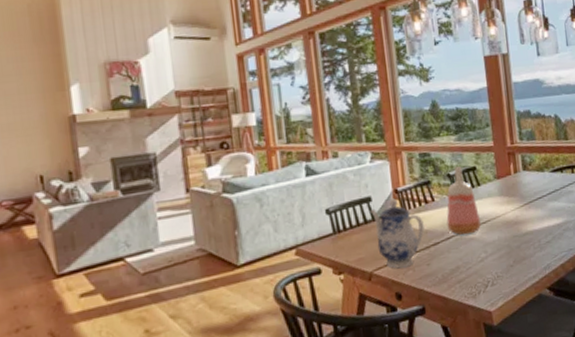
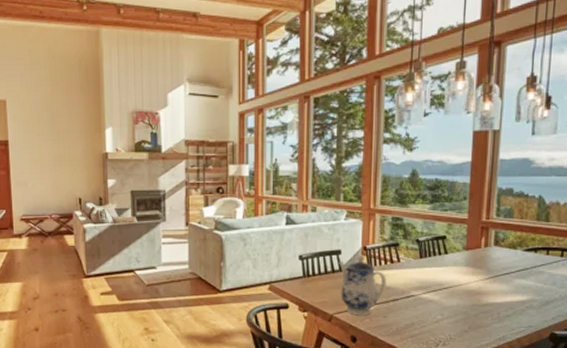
vase: present [446,166,482,235] -> none [408,233,443,297]

